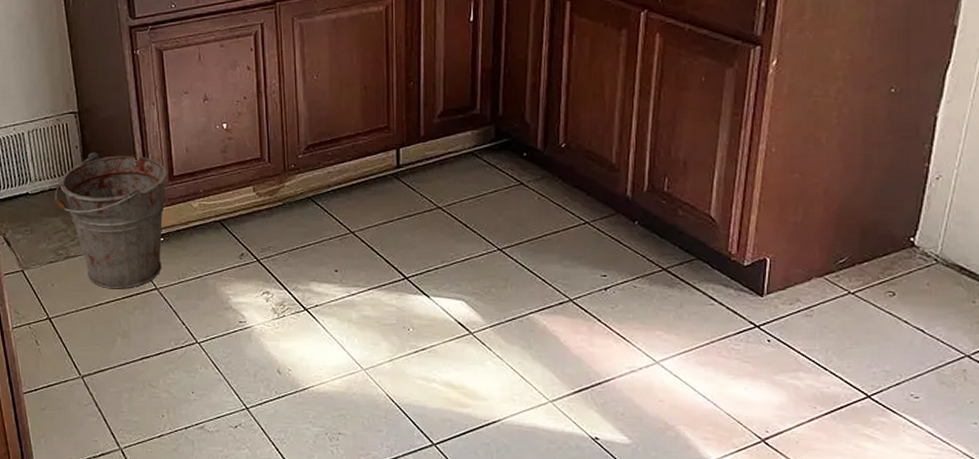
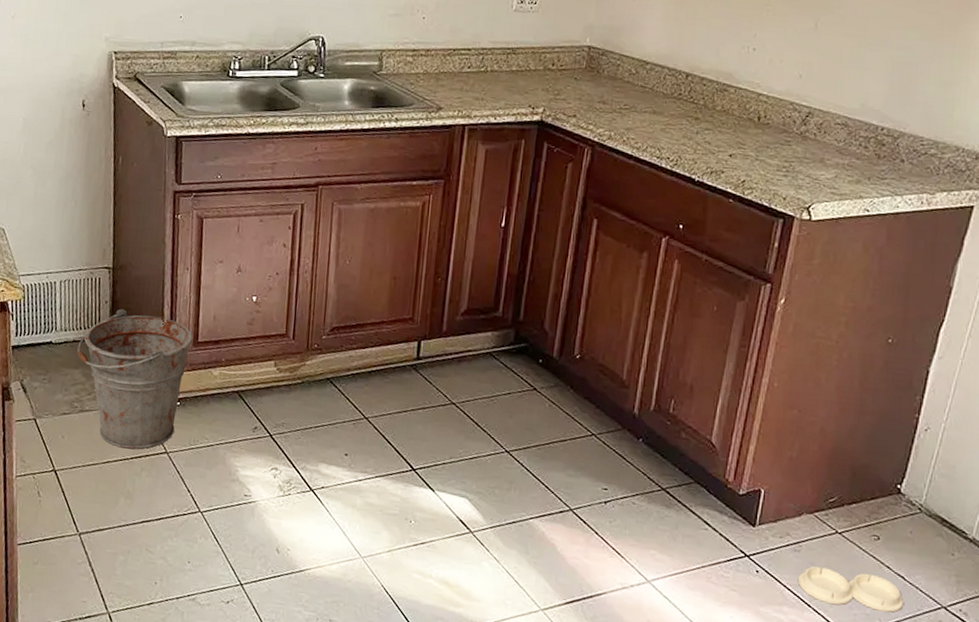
pet bowl: none [811,329,924,367] -> present [797,566,903,613]

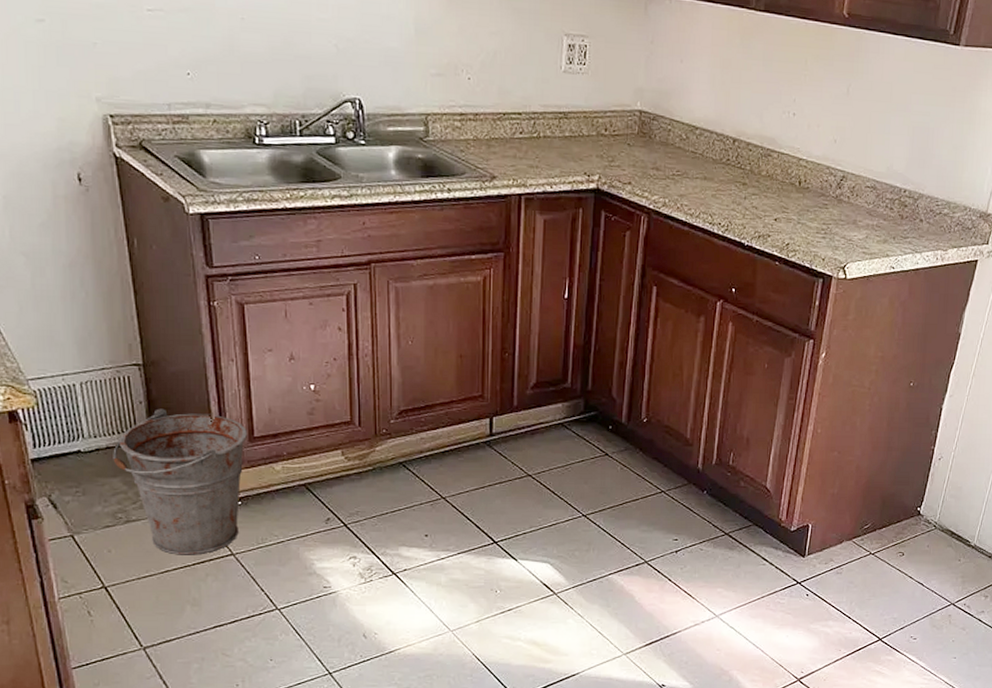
pet bowl: present [797,566,903,613] -> none [840,584,922,614]

